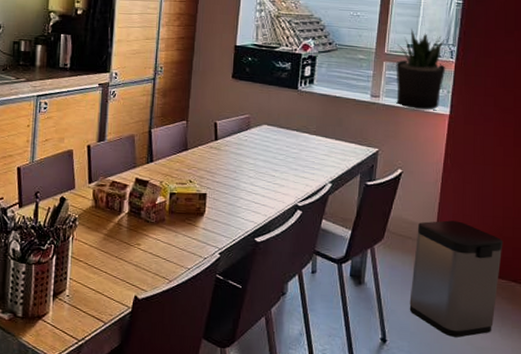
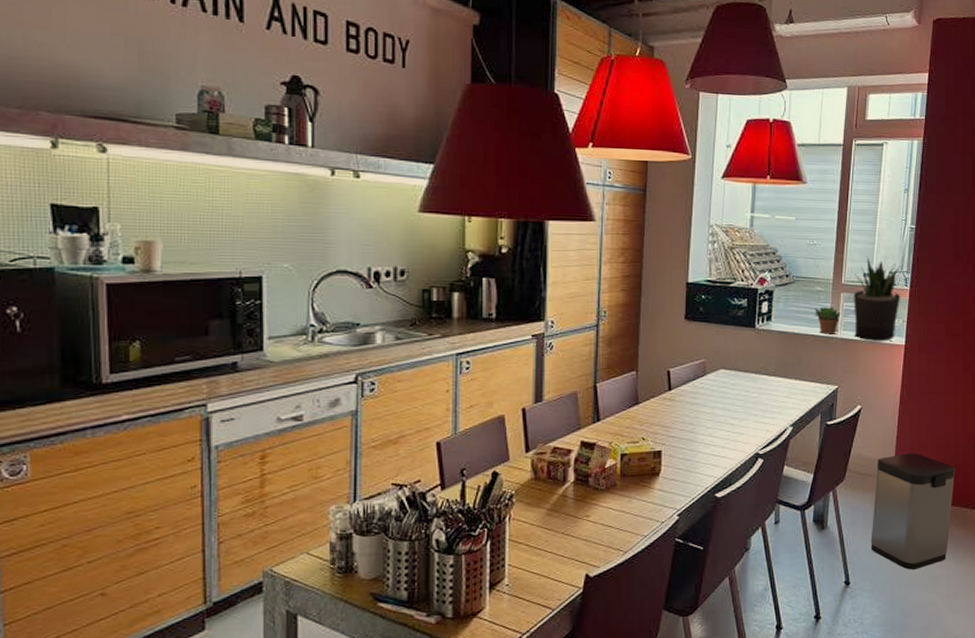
succulent plant: none [356,73,383,100] -> present [815,306,841,334]

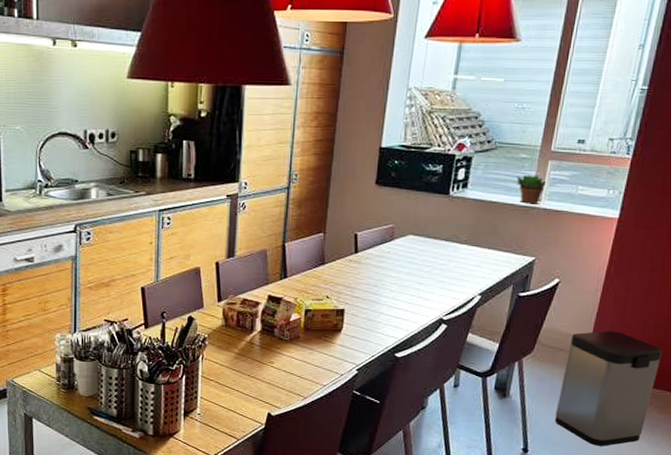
planter: present [853,256,901,342] -> none [559,121,623,214]

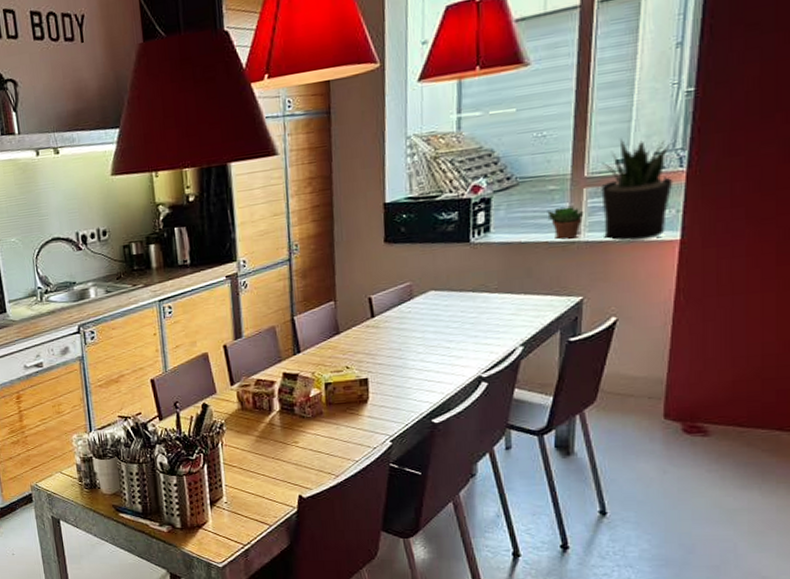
pedal bin: present [554,331,663,446] -> none [634,367,763,501]
planter: none [559,121,623,214] -> present [601,138,673,242]

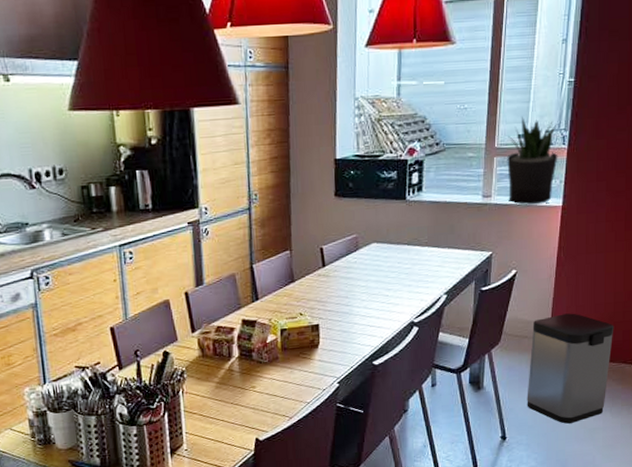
succulent plant: present [547,206,584,240] -> none [467,172,494,201]
pedal bin: none [634,367,763,501] -> present [527,313,614,424]

